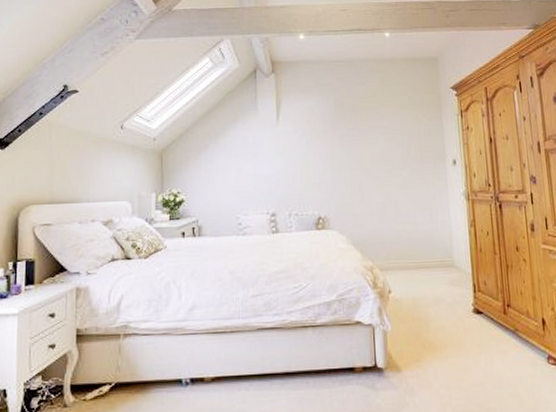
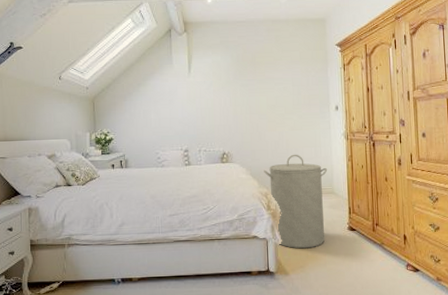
laundry hamper: none [368,218,446,338] -> present [264,154,328,249]

